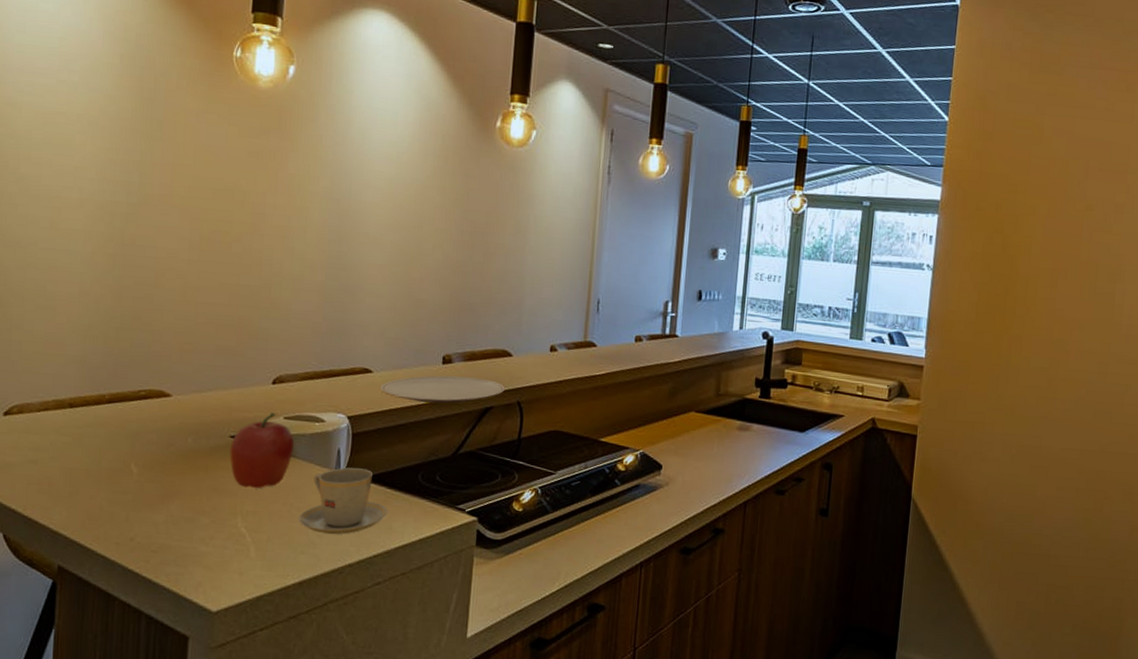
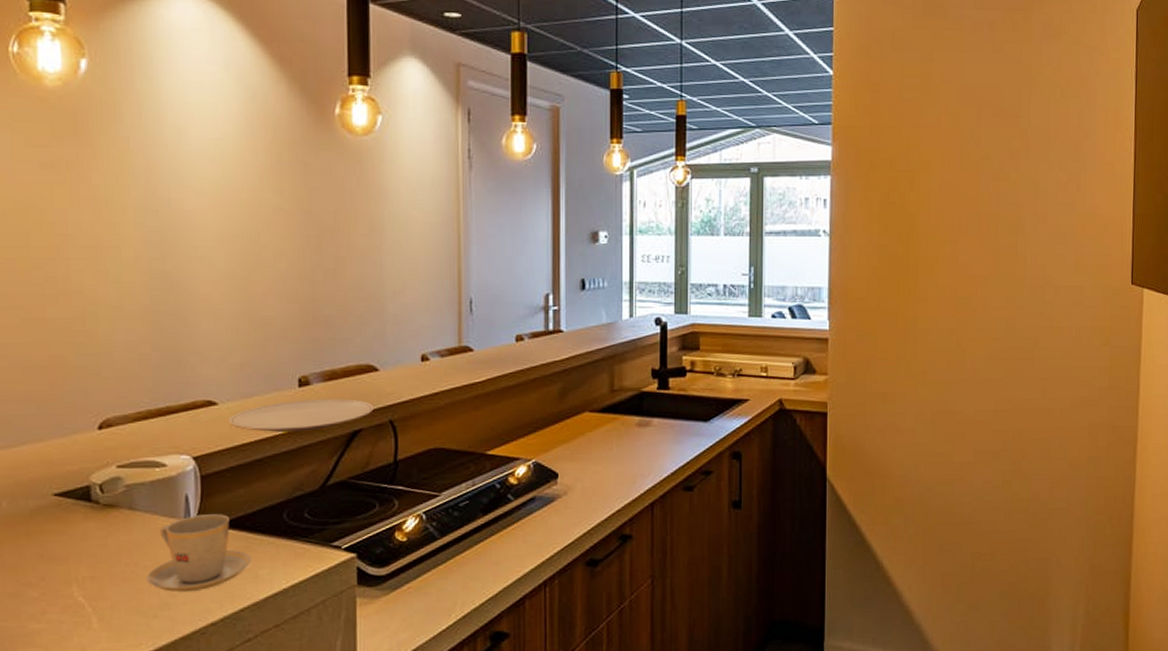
fruit: present [230,413,295,488] -> none [55,462,133,551]

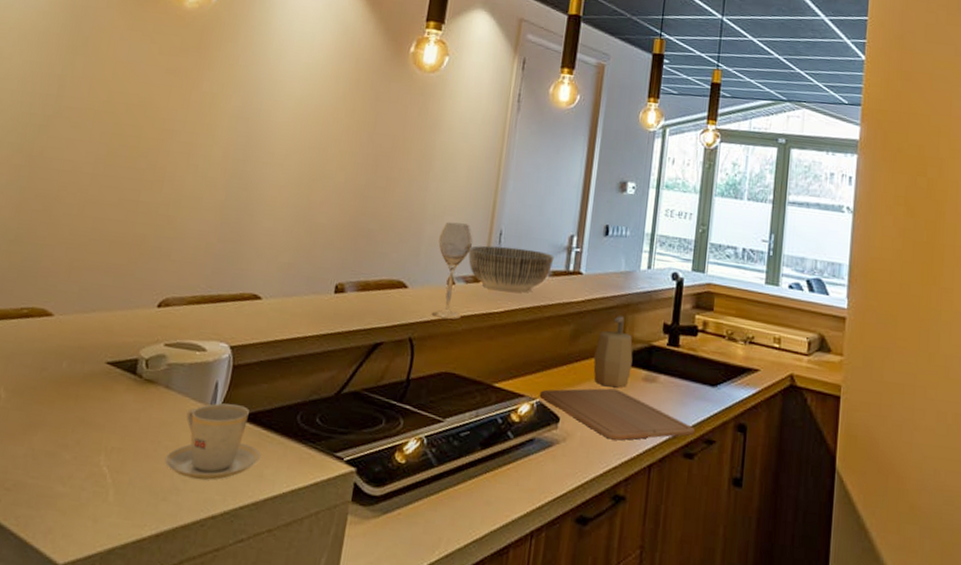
plate: present [229,399,374,432] -> none [267,305,398,337]
wineglass: none [404,296,443,397] -> present [431,222,474,320]
bowl: none [438,314,532,361] -> present [468,245,555,293]
chopping board: none [535,438,693,486] -> present [539,388,696,441]
soap dispenser: none [586,368,624,437] -> present [593,316,633,388]

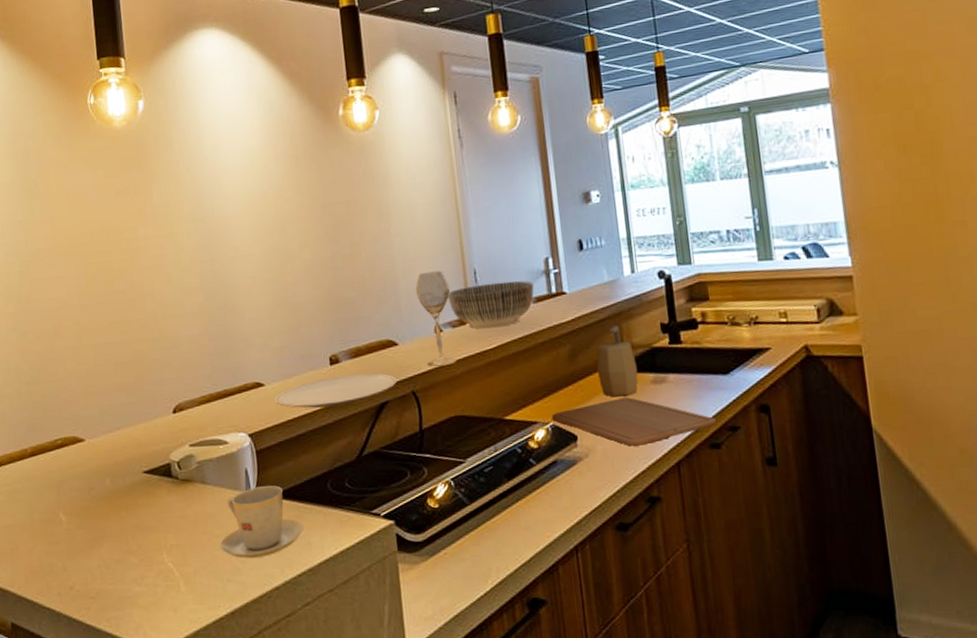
plate: none [267,305,398,337] -> present [275,373,397,408]

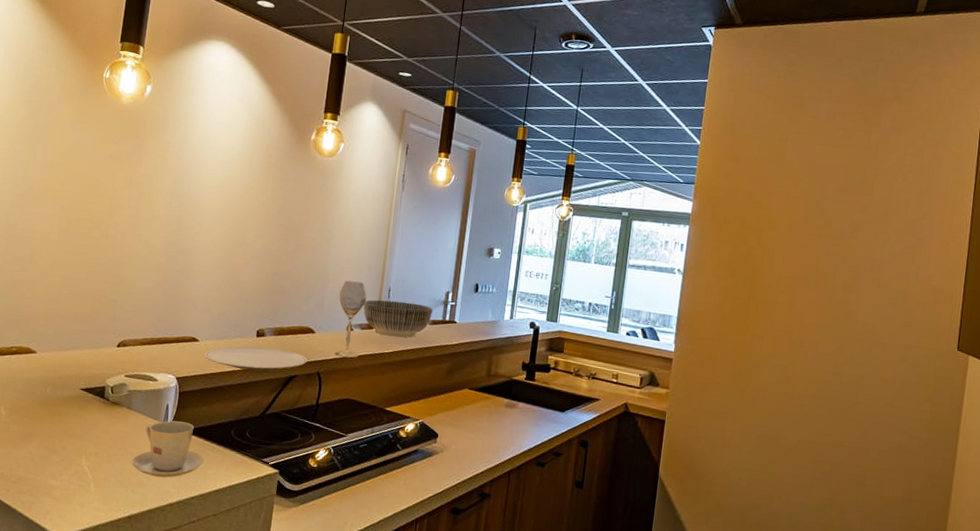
chopping board: present [551,397,717,446] -> none [422,412,547,452]
soap dispenser: present [596,325,638,397] -> none [465,356,497,412]

